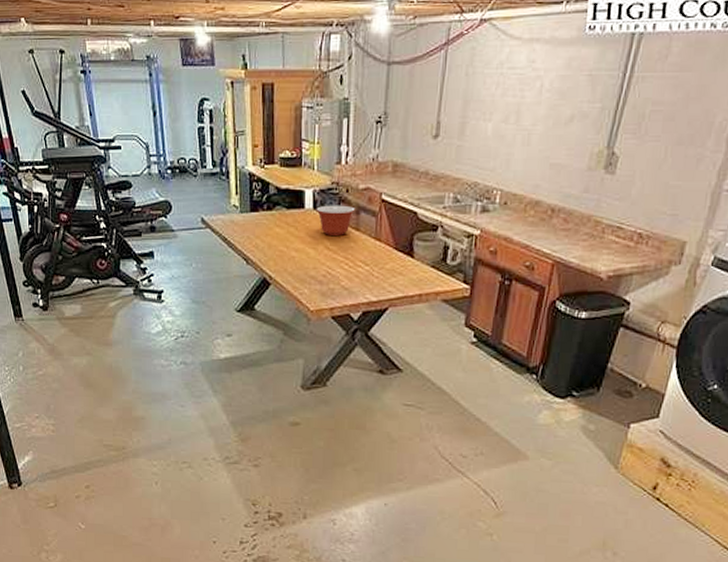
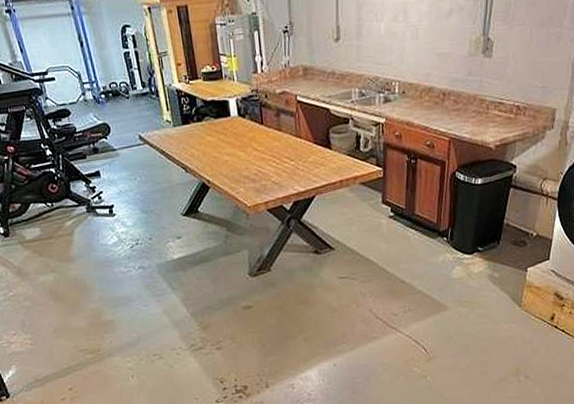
mixing bowl: present [316,205,355,235] -> none [240,109,276,138]

